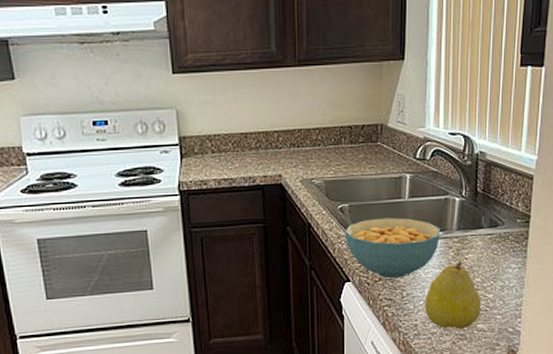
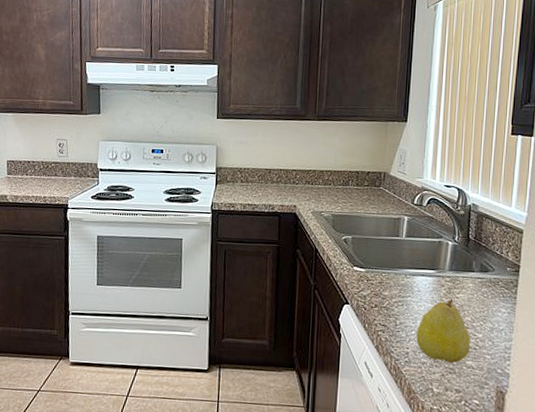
cereal bowl: present [344,217,441,279] -> none [346,251,434,307]

